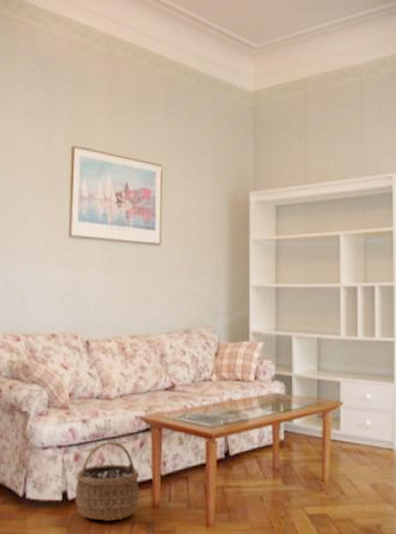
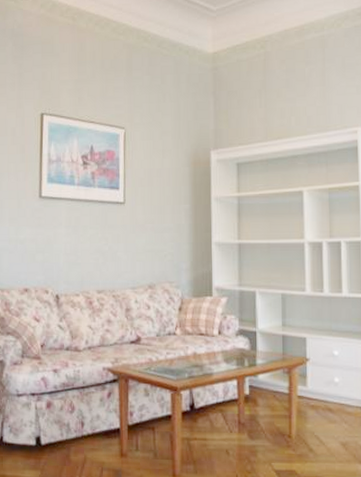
wicker basket: present [75,441,140,522] -> none [47,391,108,468]

